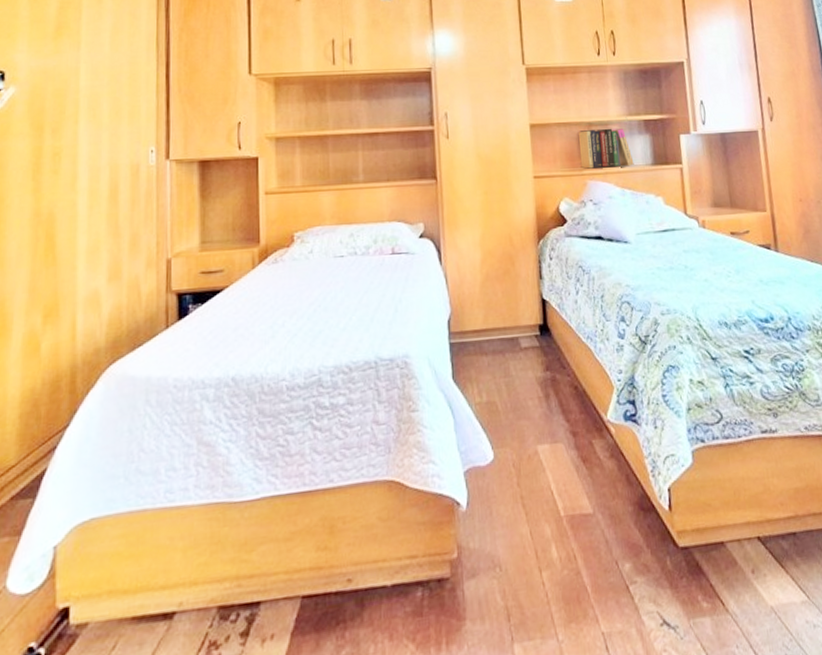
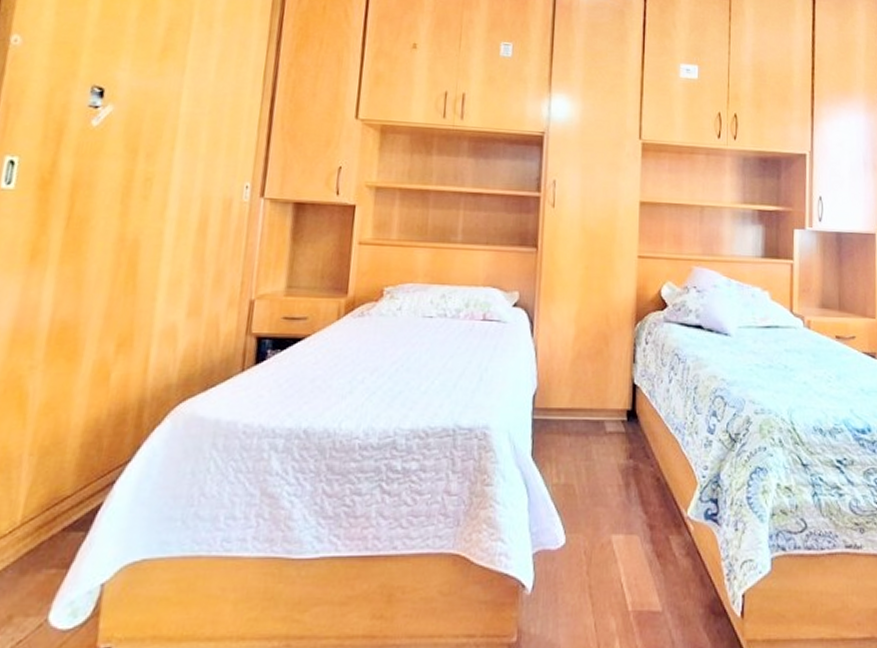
books: present [578,128,634,169] -> none [688,214,744,256]

